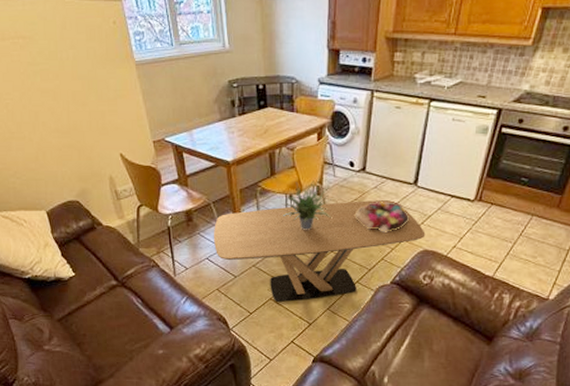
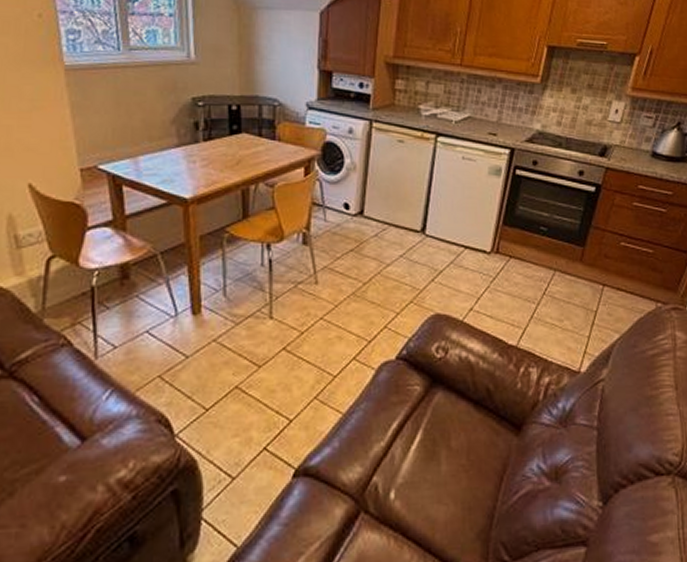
coffee table: present [213,200,426,302] -> none [157,252,437,391]
potted plant: present [282,174,331,231] -> none [256,217,321,291]
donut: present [354,202,410,232] -> none [350,253,418,292]

